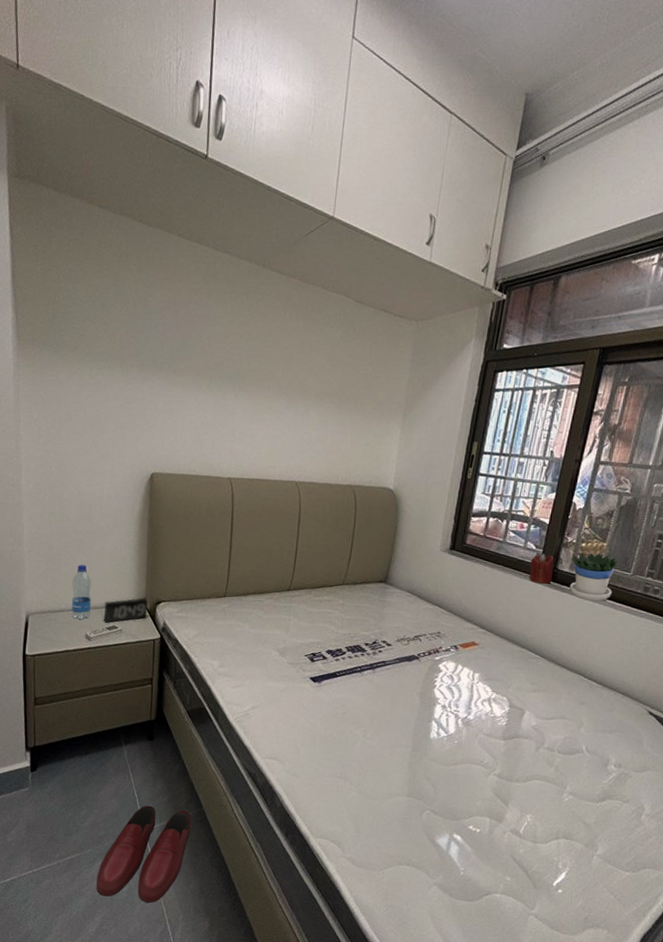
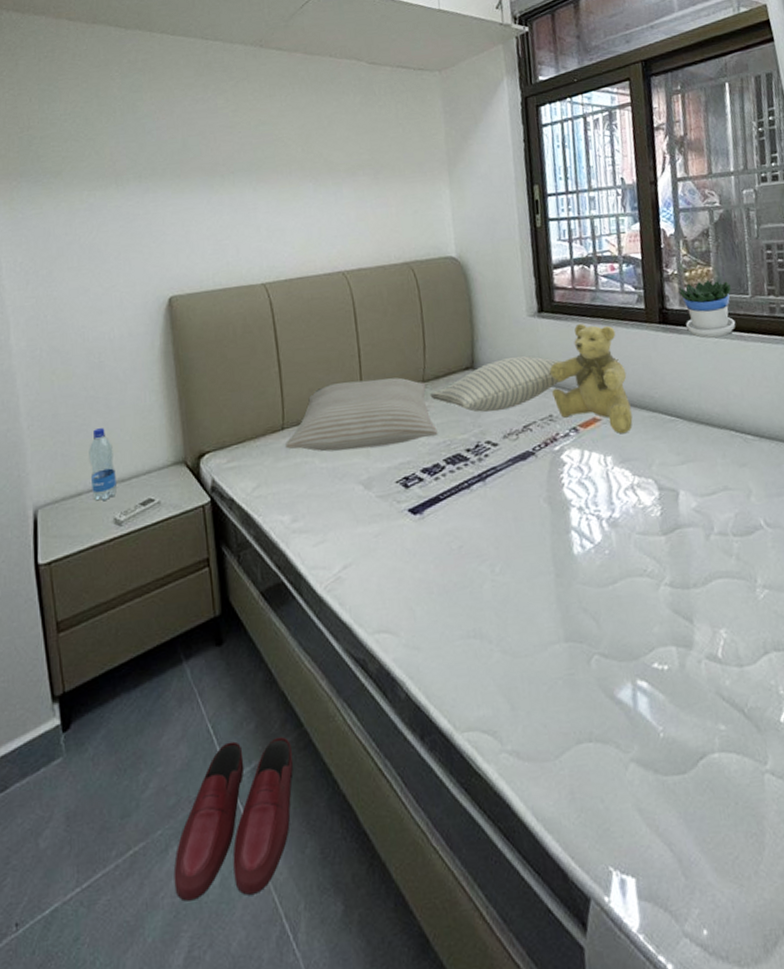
alarm clock: present [103,597,148,624] -> none [133,453,189,499]
pillow: none [225,570,346,628] -> present [286,377,438,452]
pillow: none [346,580,458,621] -> present [430,355,560,413]
teddy bear: none [444,566,510,659] -> present [549,324,633,434]
candle: present [529,553,554,585] -> none [633,294,664,332]

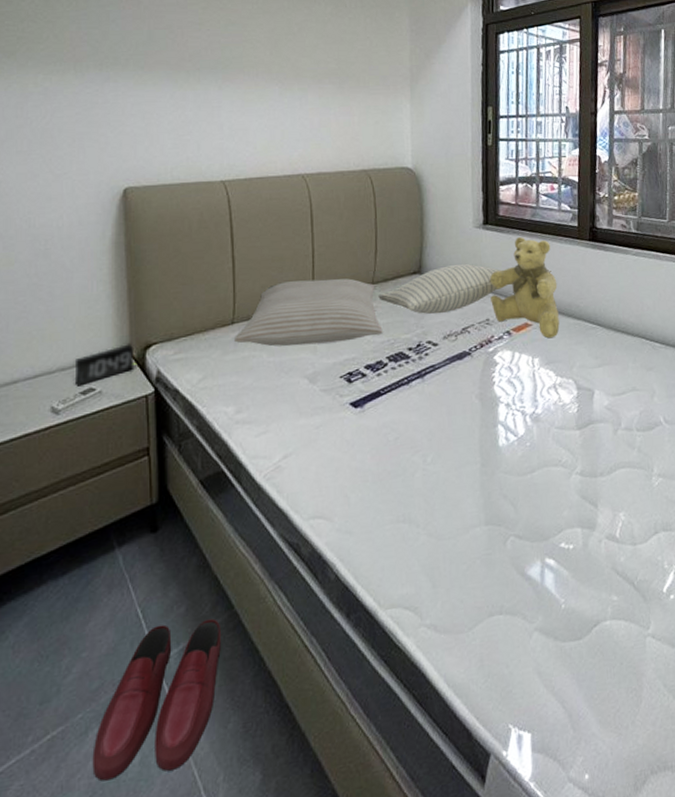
bottle: present [89,428,117,502] -> none [28,316,56,390]
alarm clock: none [133,453,189,499] -> present [74,344,133,388]
flowerpot: present [679,280,736,339] -> none [608,205,654,257]

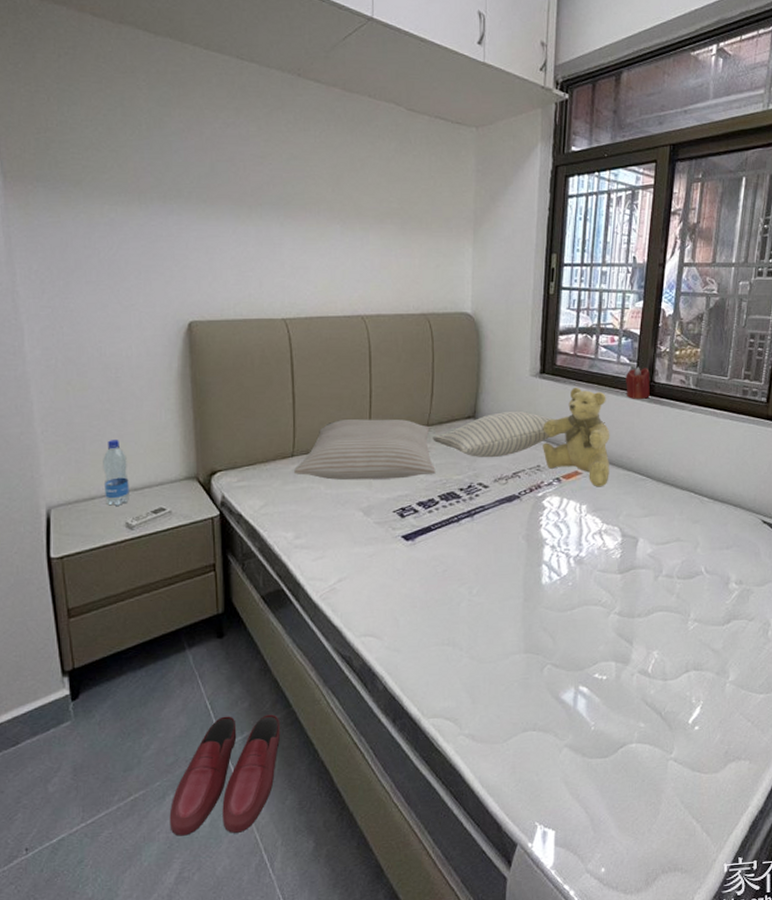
bottle: none [28,316,56,390] -> present [103,440,129,507]
alarm clock: present [74,344,133,388] -> none [146,470,200,507]
candle: none [568,213,593,247] -> present [625,367,650,400]

